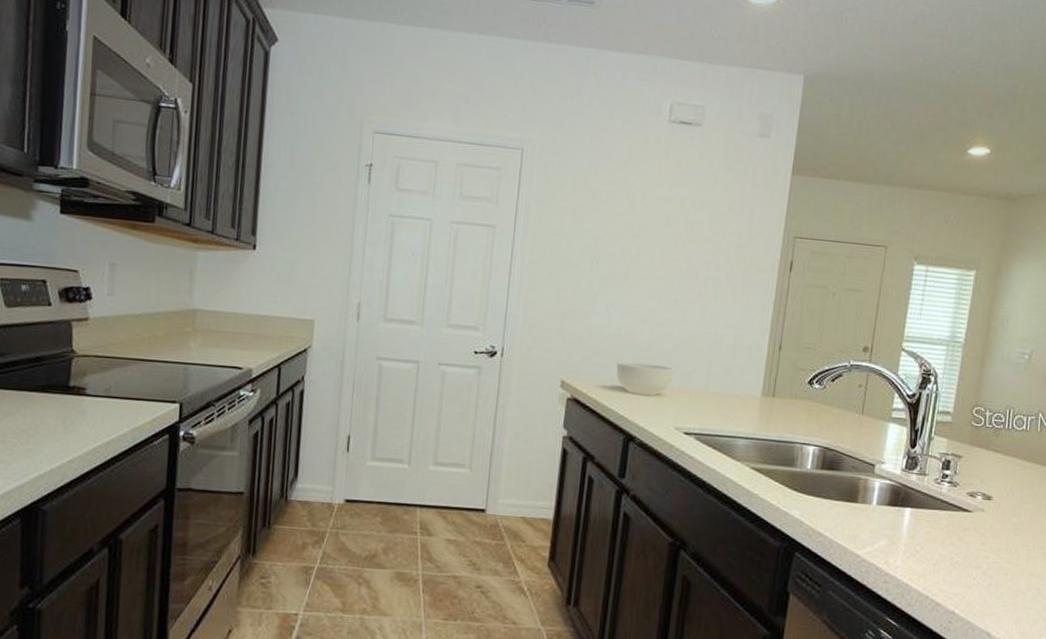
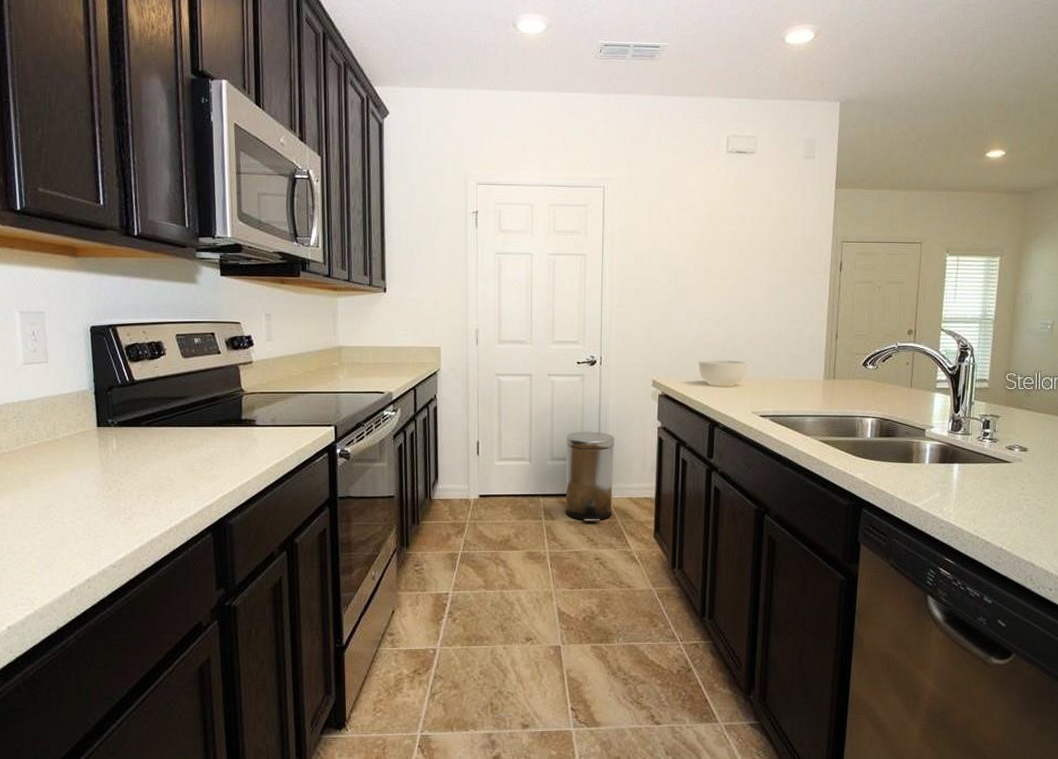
pedal bin: none [445,434,512,542] -> present [565,432,615,521]

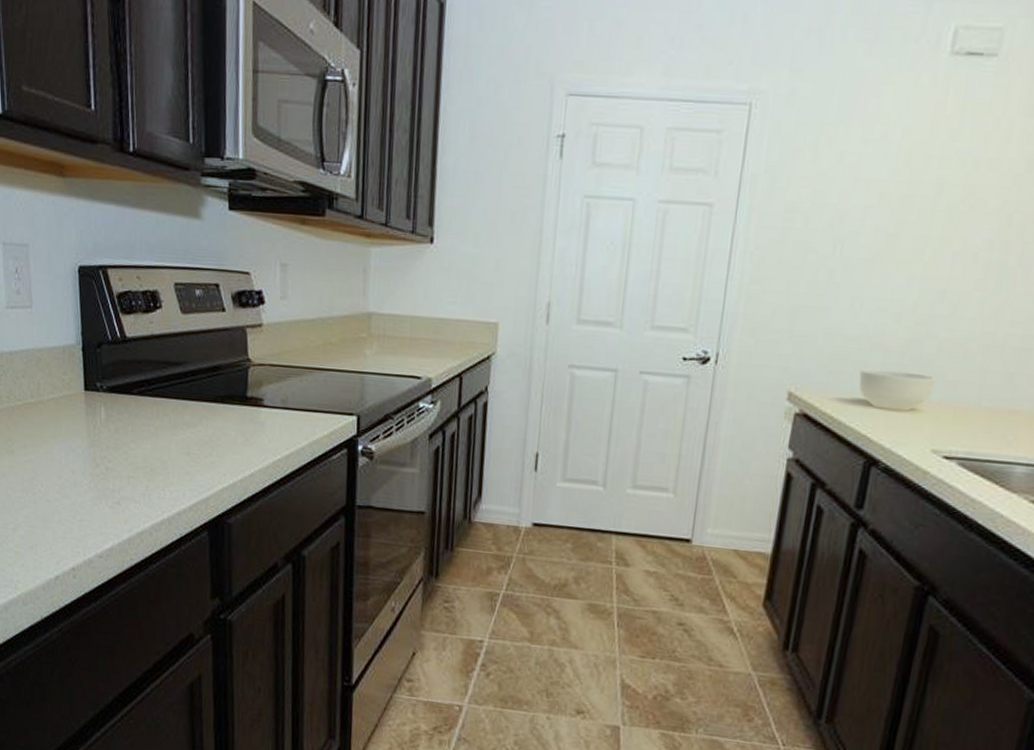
pedal bin: present [565,432,615,521] -> none [644,453,725,576]

